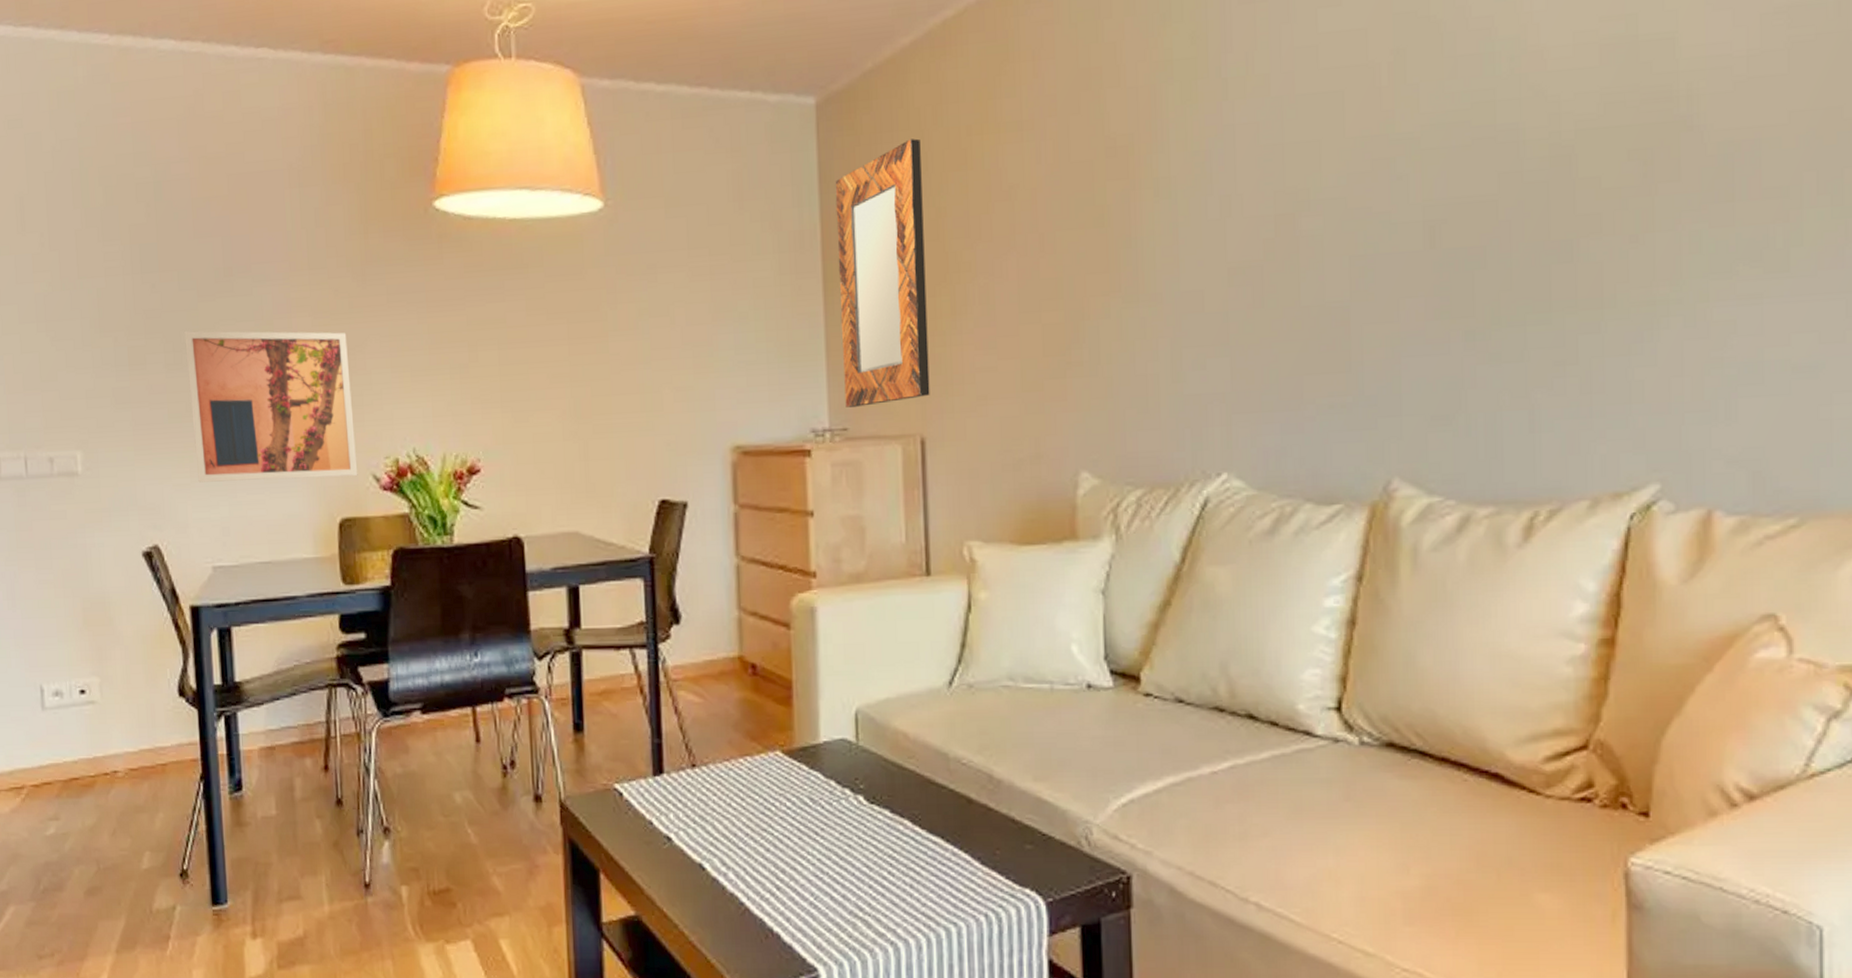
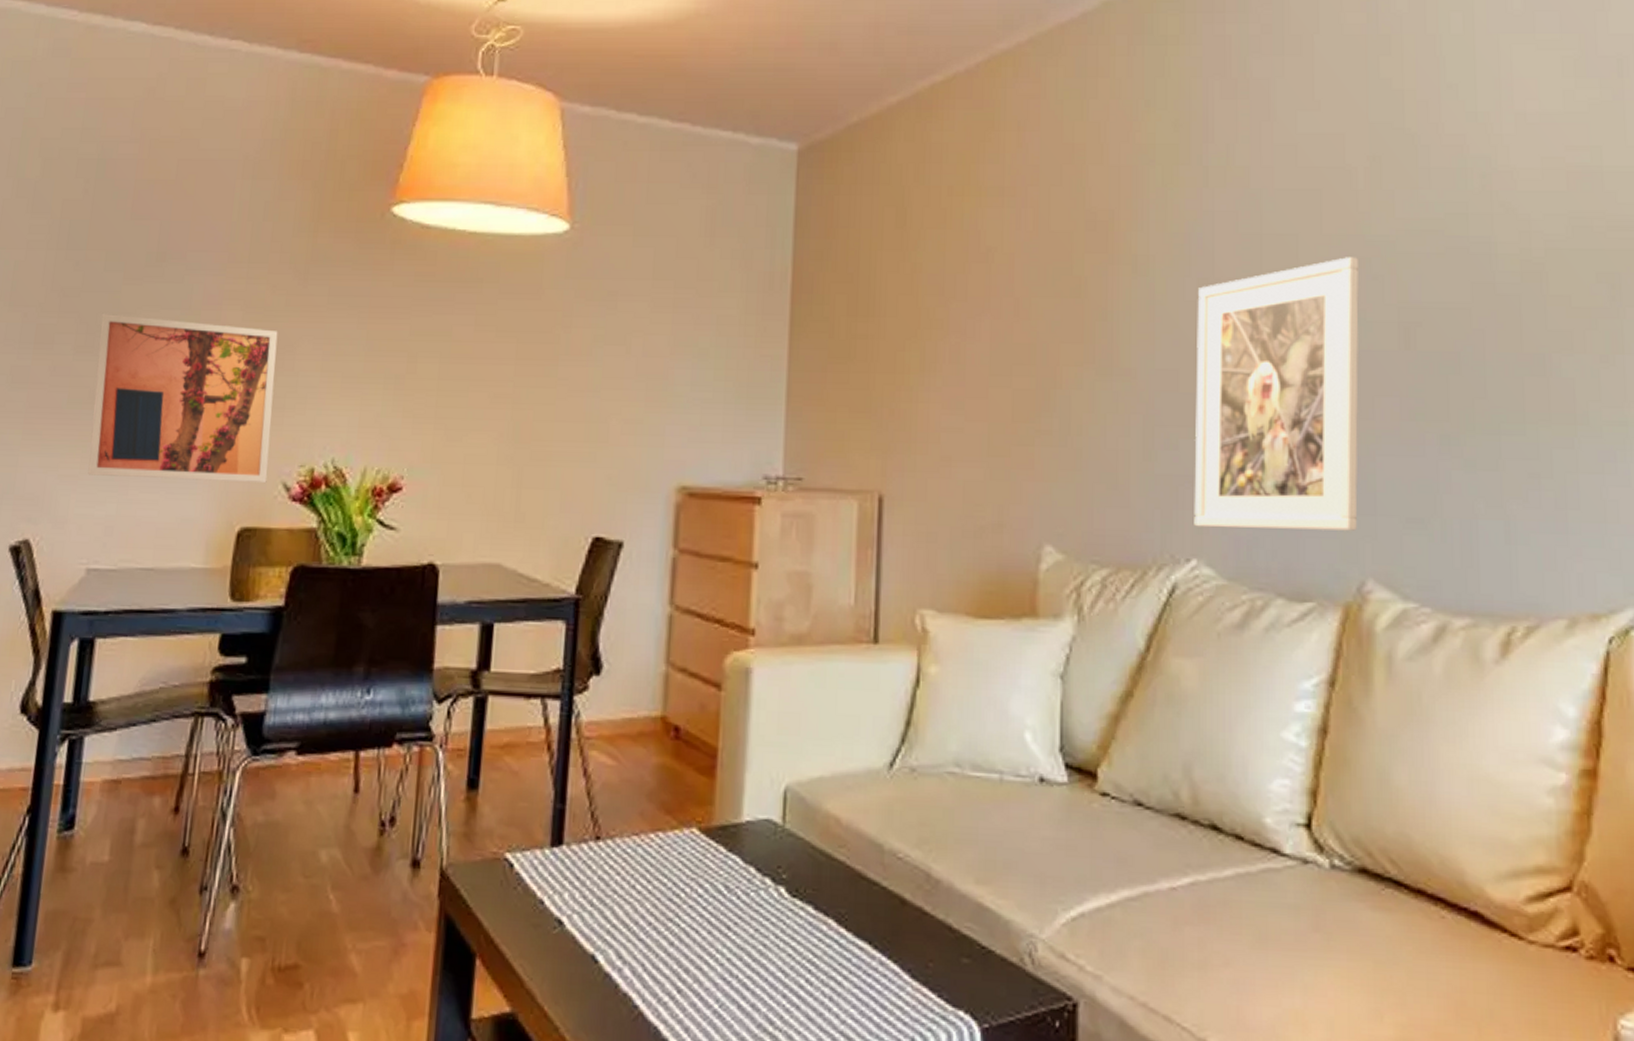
home mirror: present [835,138,930,407] -> none [802,193,900,457]
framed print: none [1220,158,1383,442] -> present [1194,257,1359,531]

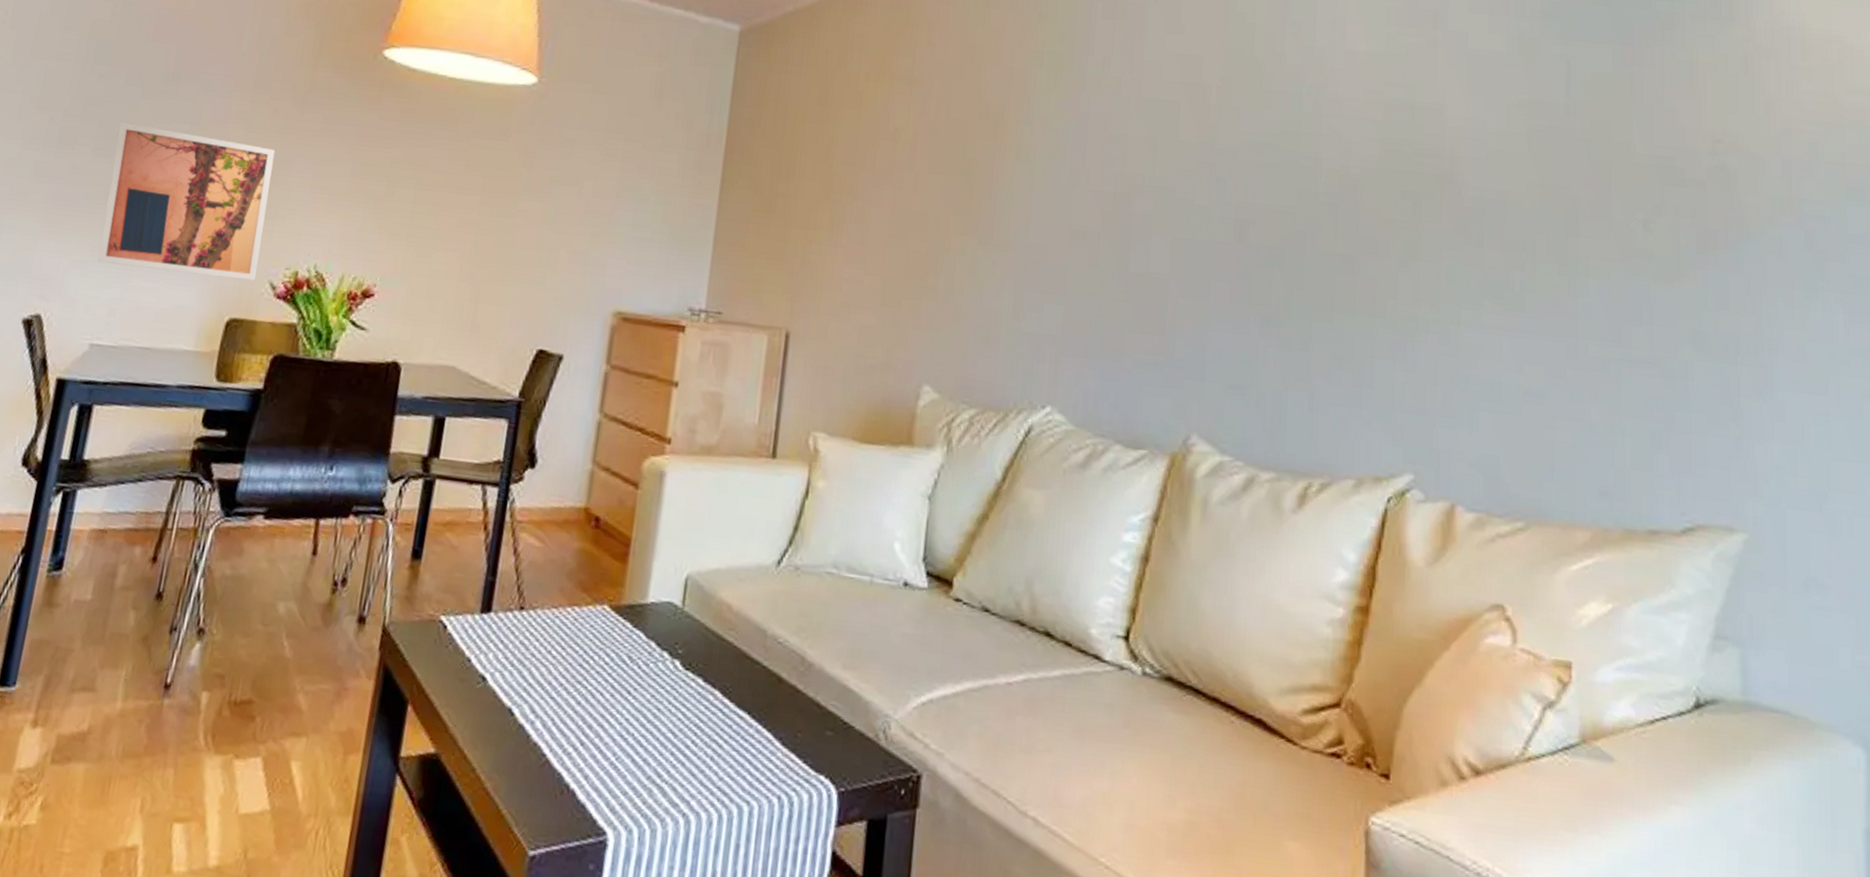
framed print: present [1194,257,1359,531] -> none [1051,161,1206,392]

